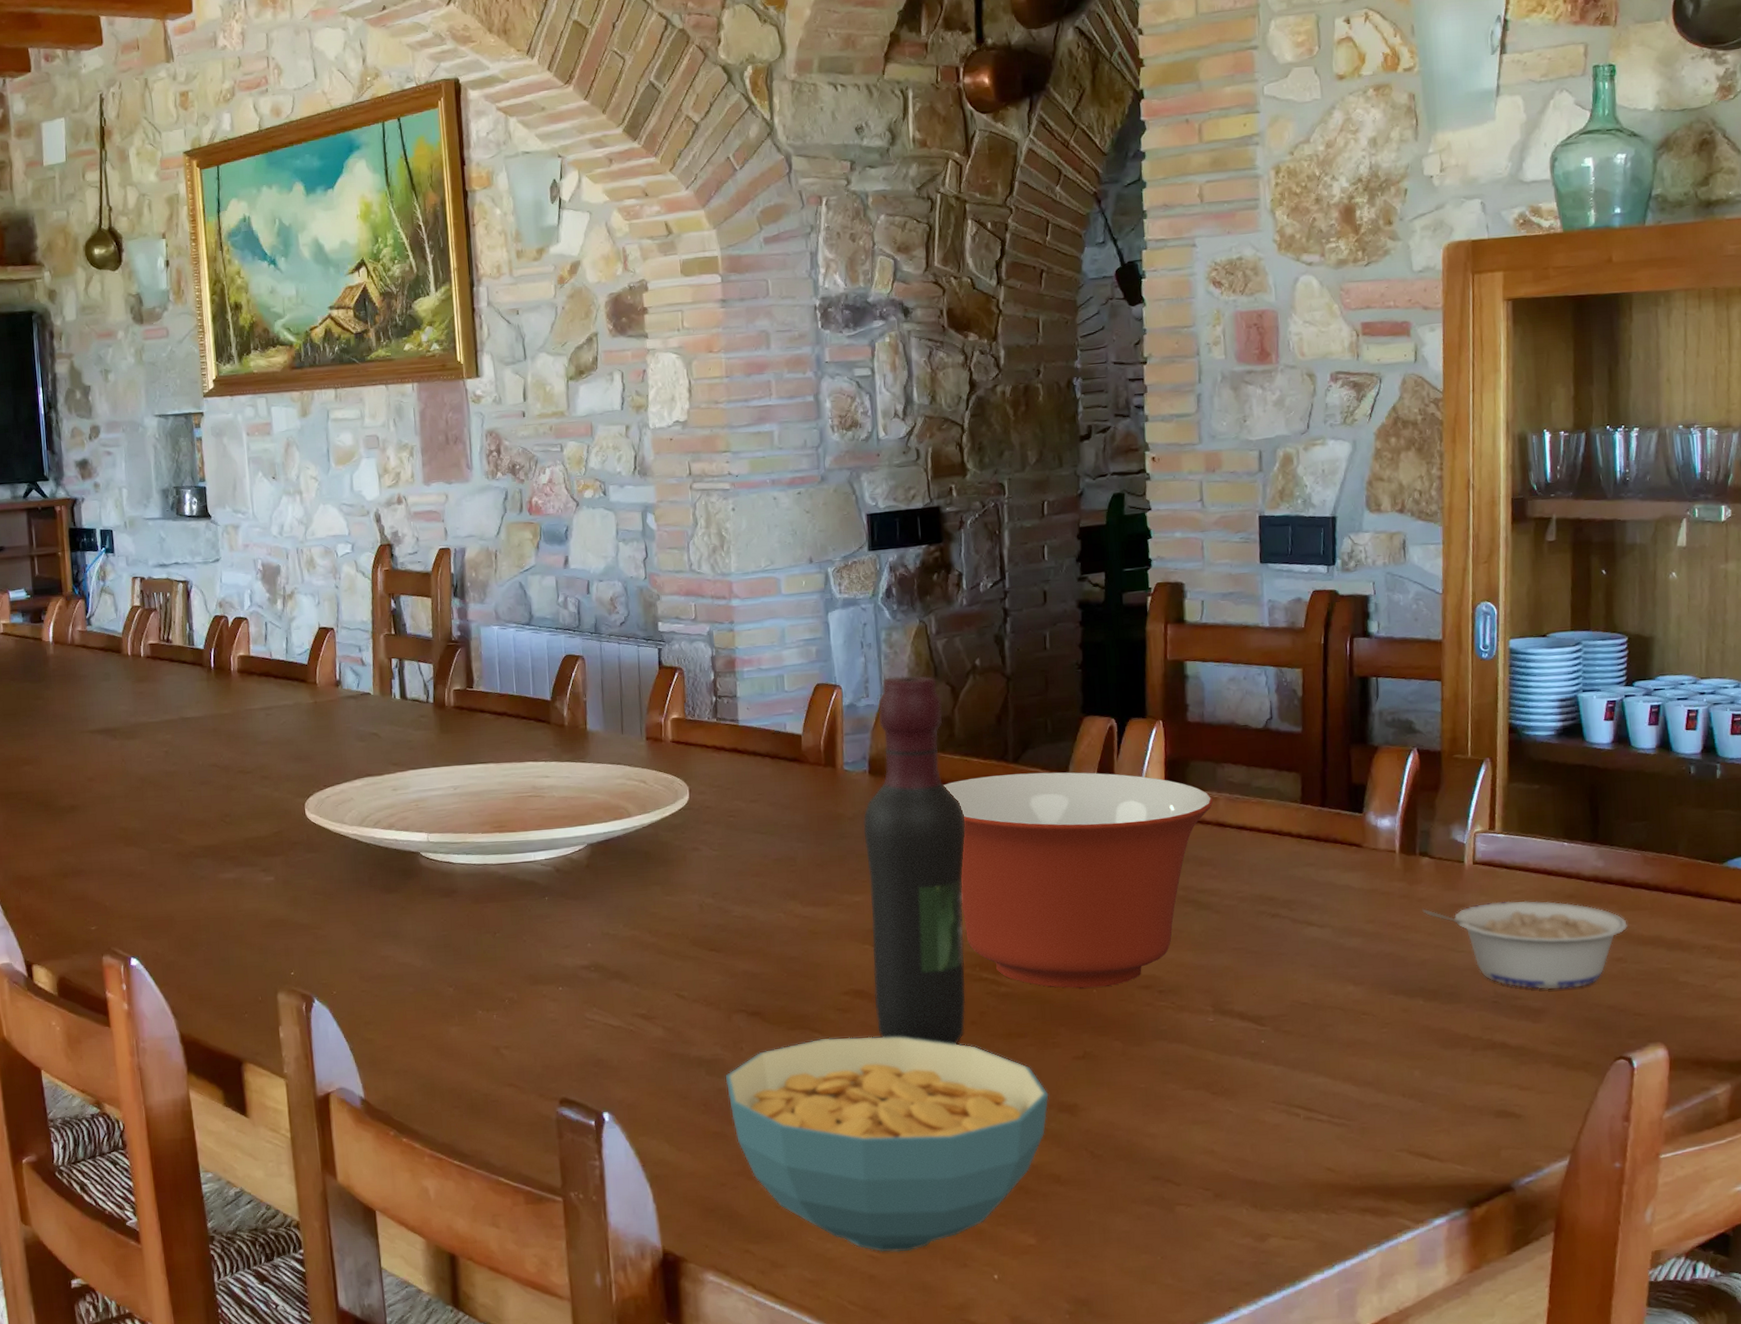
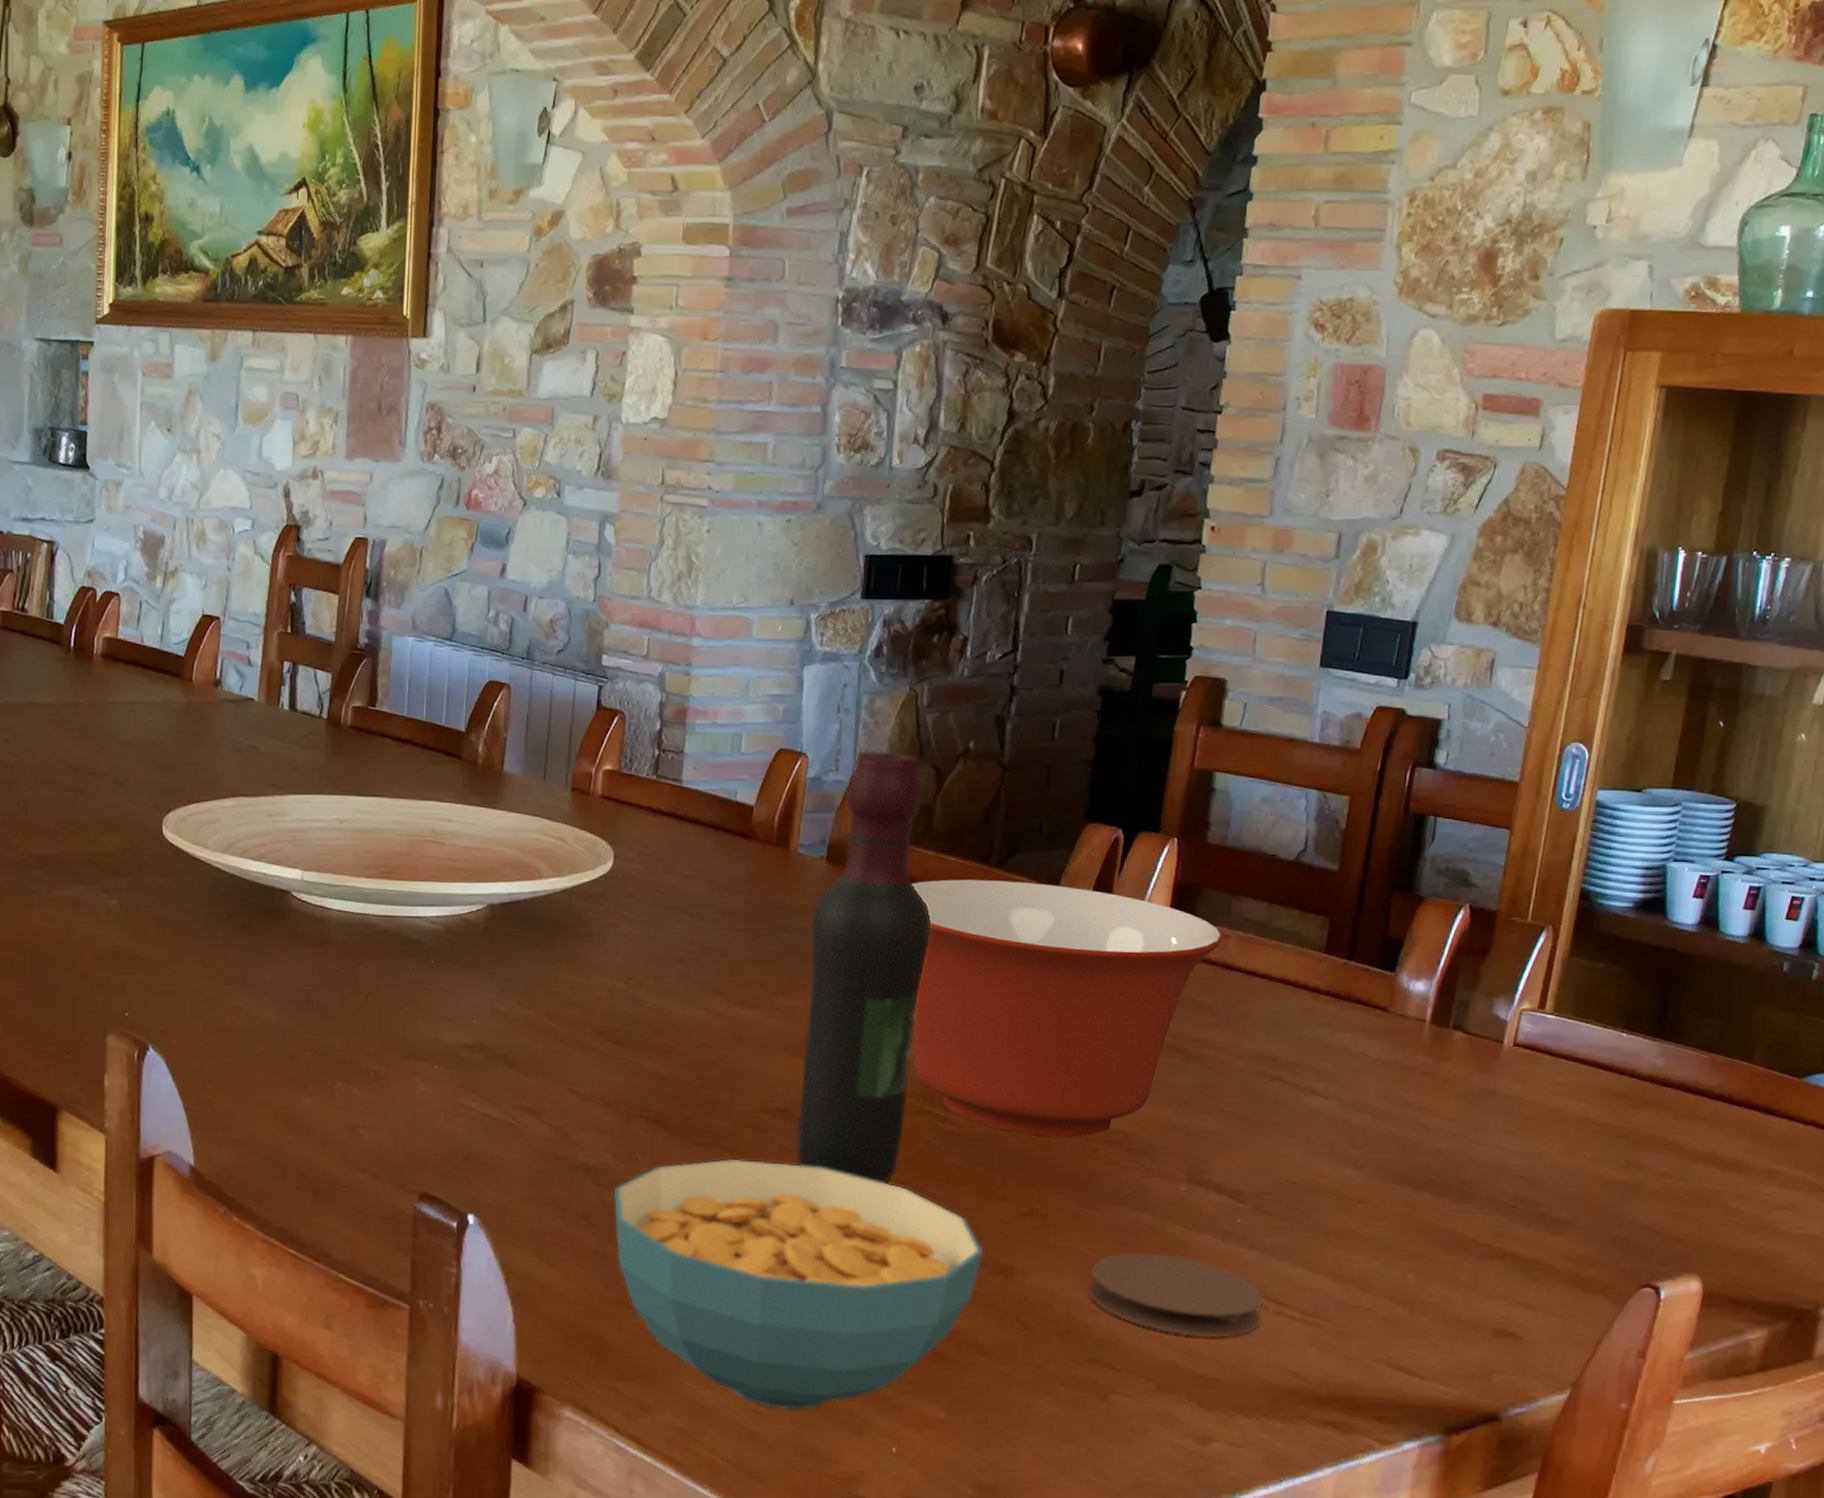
coaster: none [1142,1078,1295,1148] -> present [1088,1252,1264,1338]
legume: present [1422,900,1628,990] -> none [1446,1090,1680,1201]

